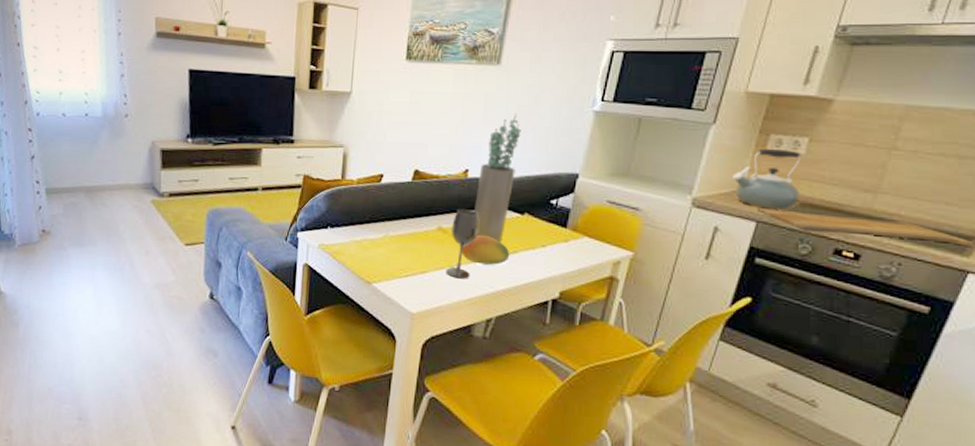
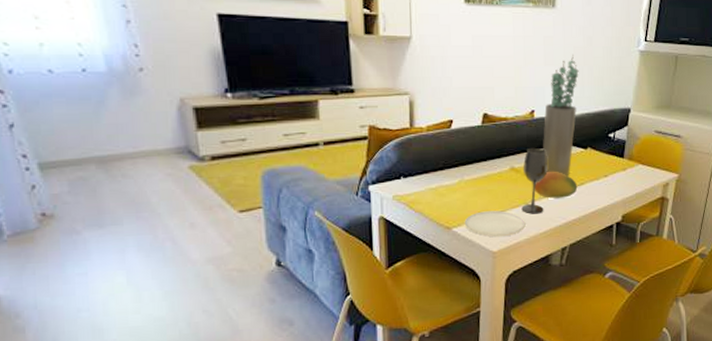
plate: none [385,269,449,299] -> present [464,210,526,238]

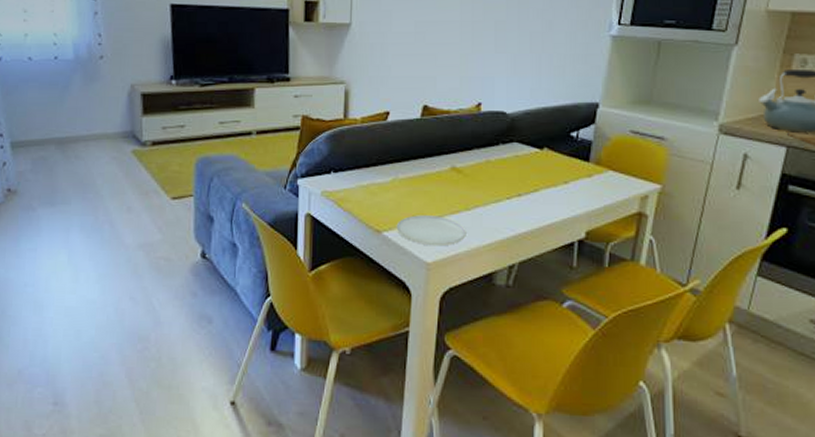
wine glass: present [521,148,548,214] -> none [462,146,495,223]
fruit: present [534,171,578,199] -> none [478,173,531,206]
vase: present [542,55,579,176] -> none [489,41,536,181]

